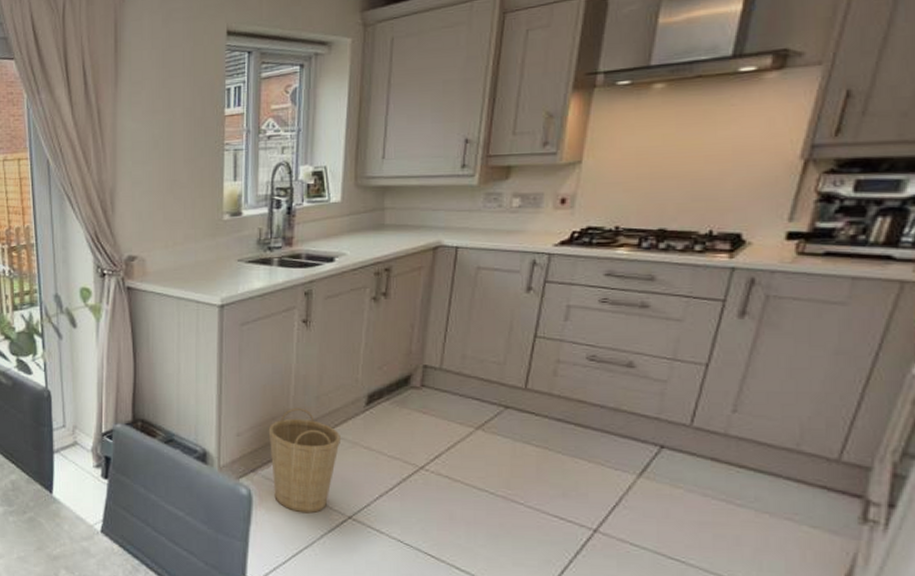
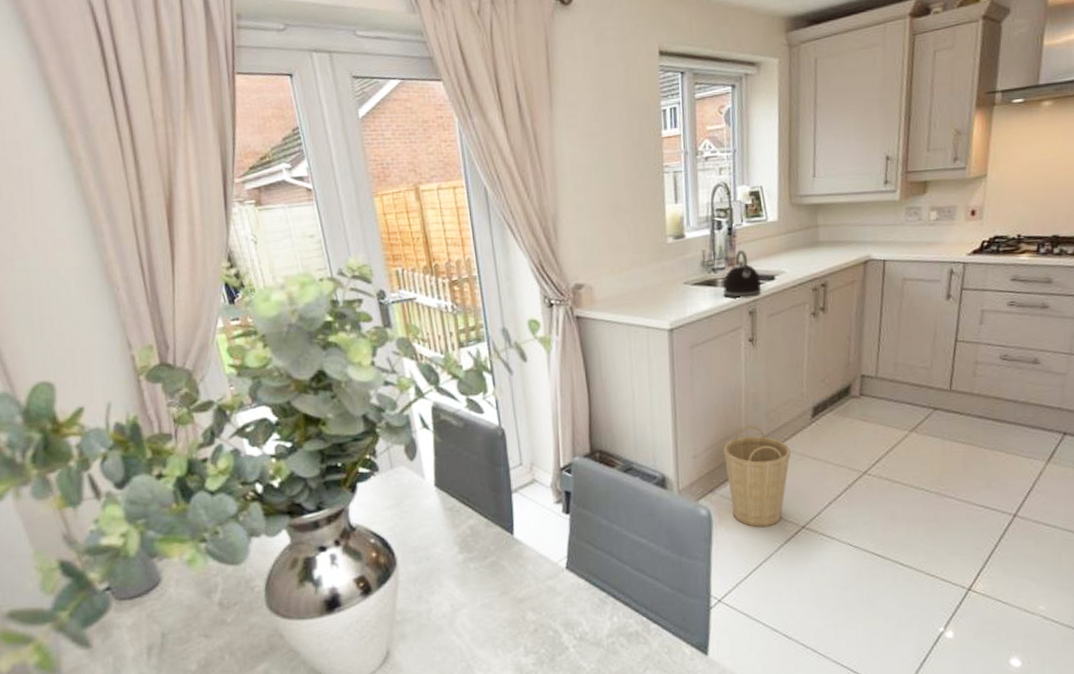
kettle: none [278,229,320,279] -> present [722,249,762,299]

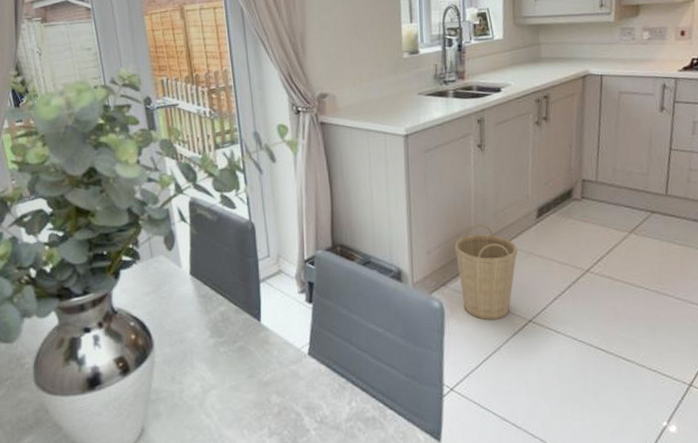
kettle: present [722,249,762,299] -> none [453,64,490,109]

